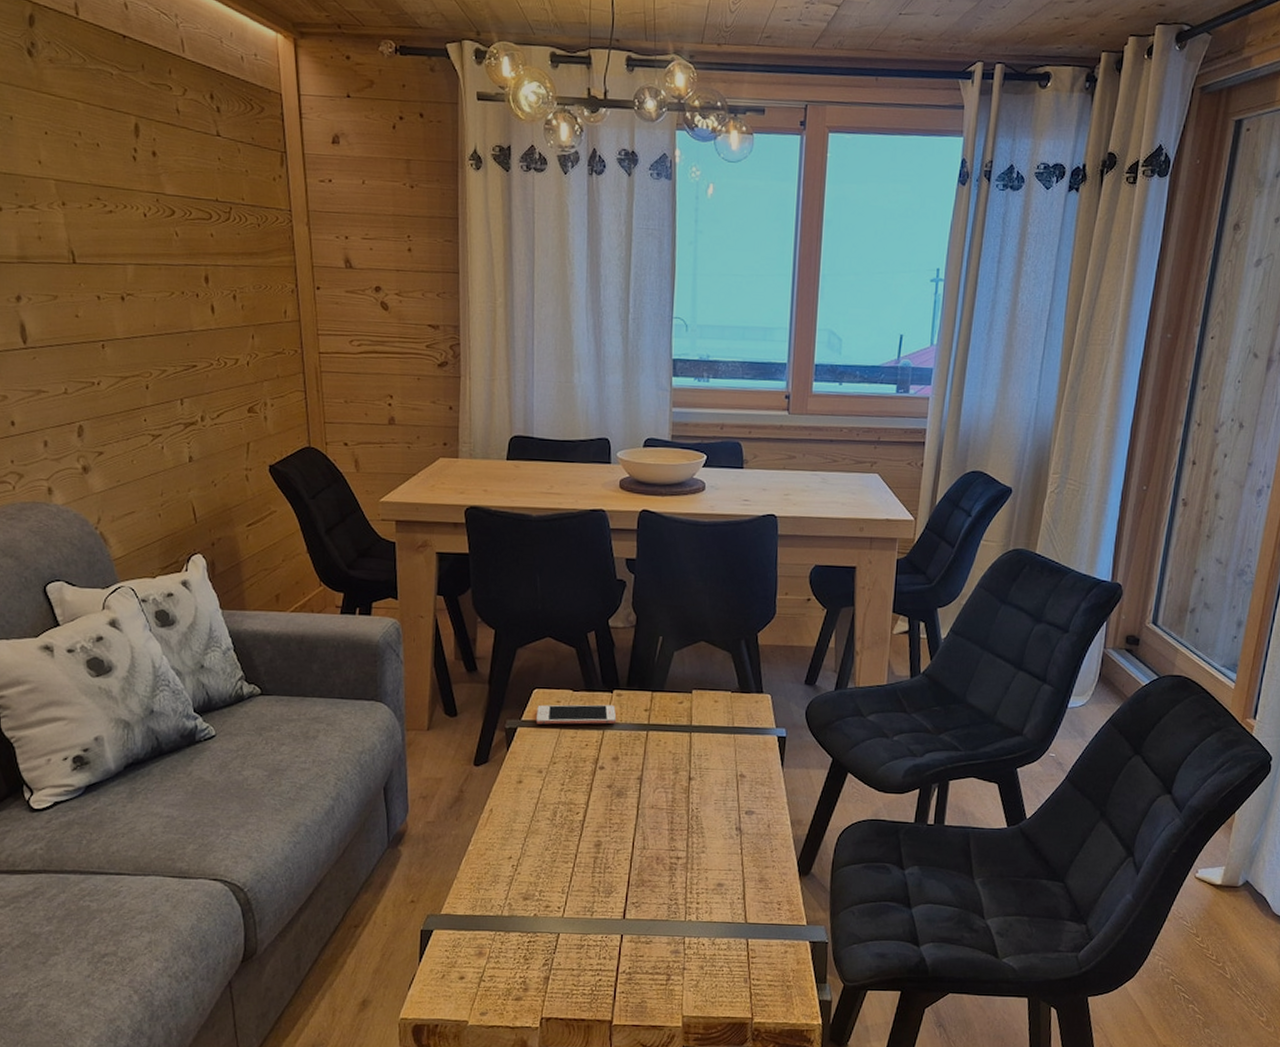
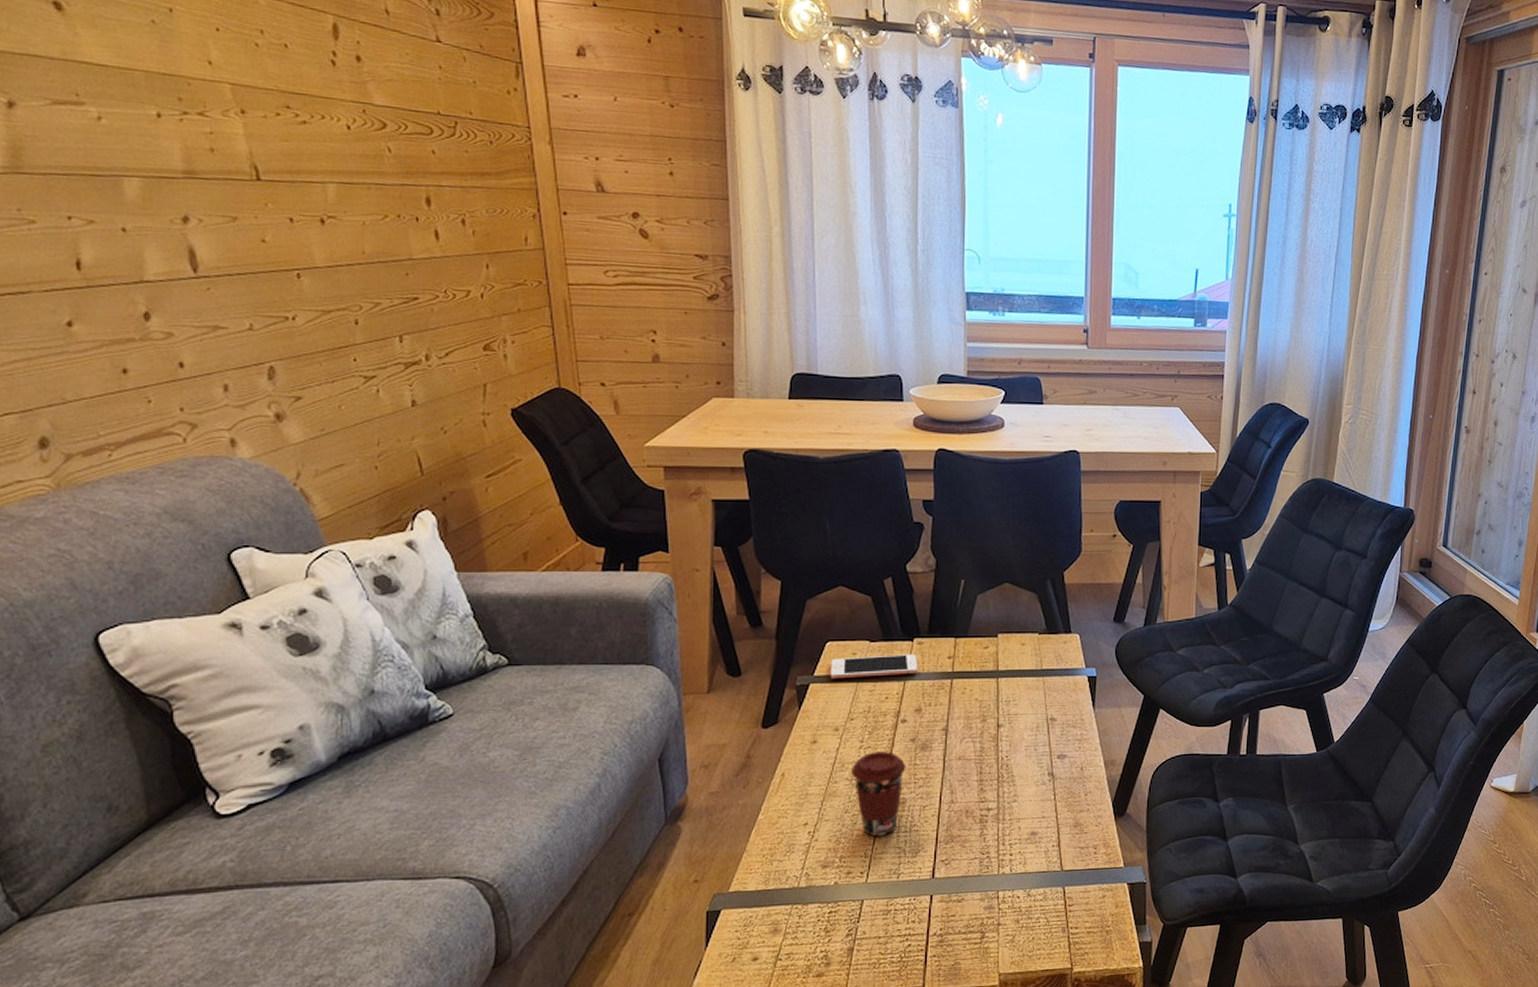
coffee cup: none [552,795,603,875] -> present [851,751,906,837]

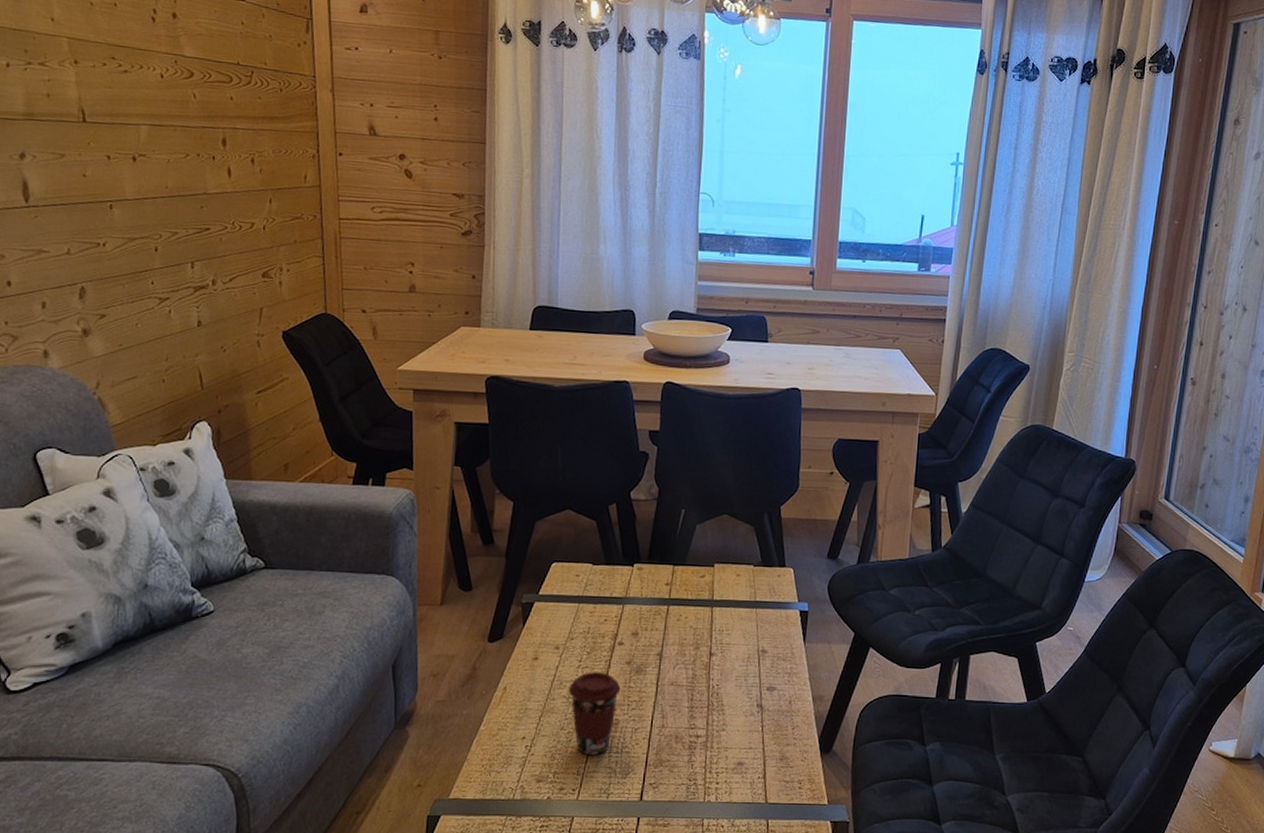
cell phone: present [829,654,918,679] -> none [553,578,637,599]

